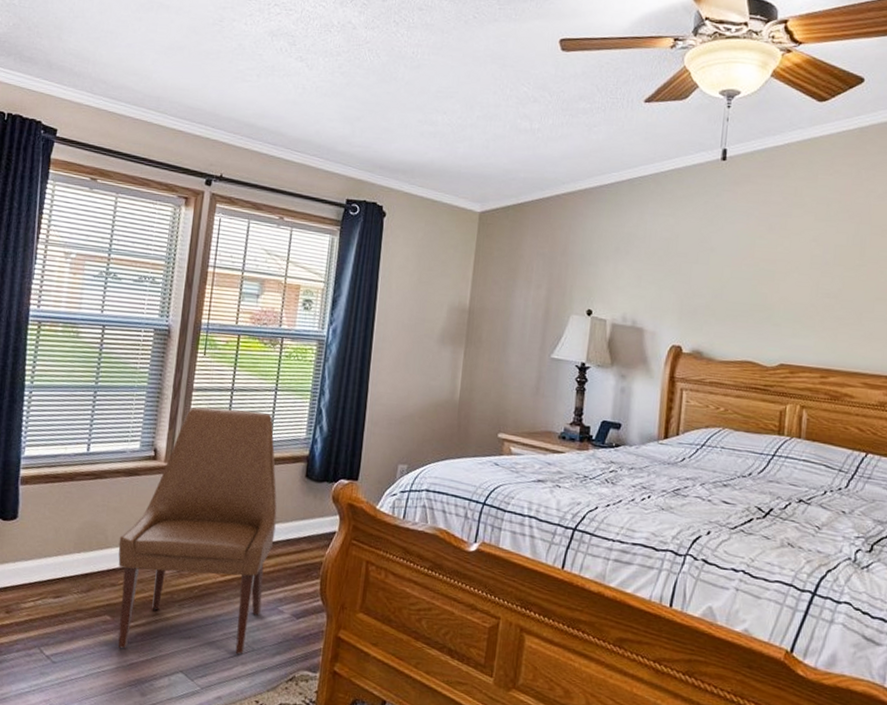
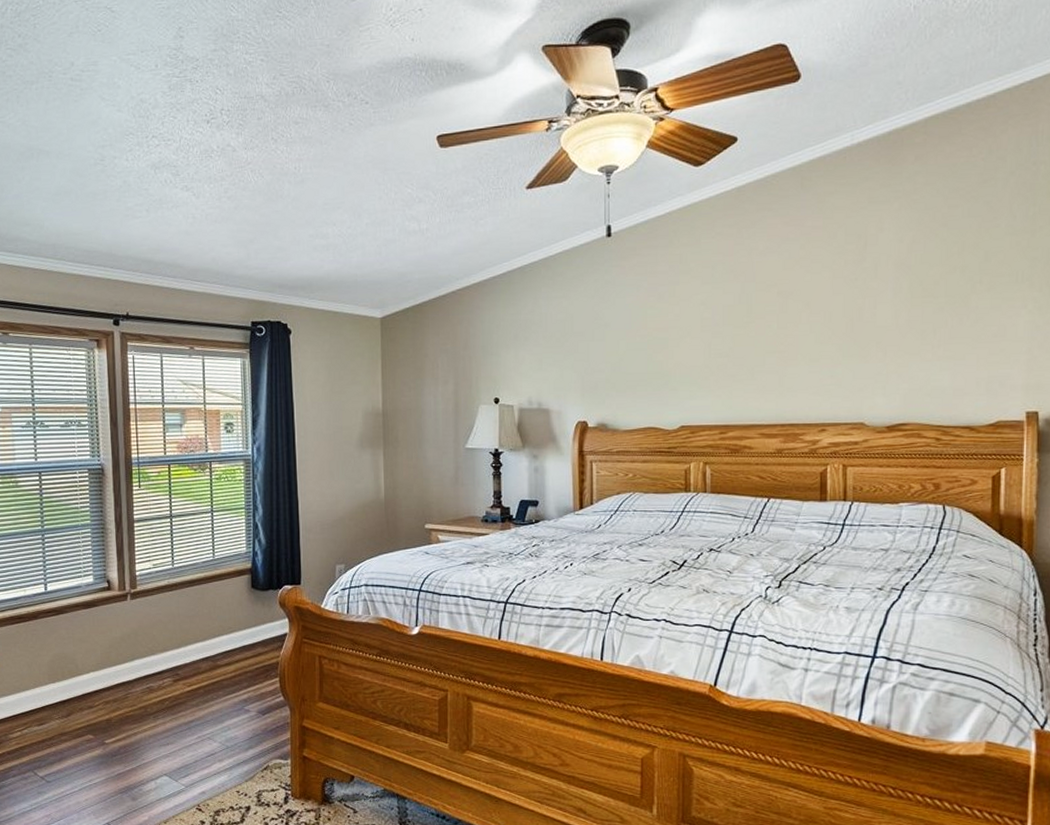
chair: present [117,407,277,654] -> none [88,533,231,762]

